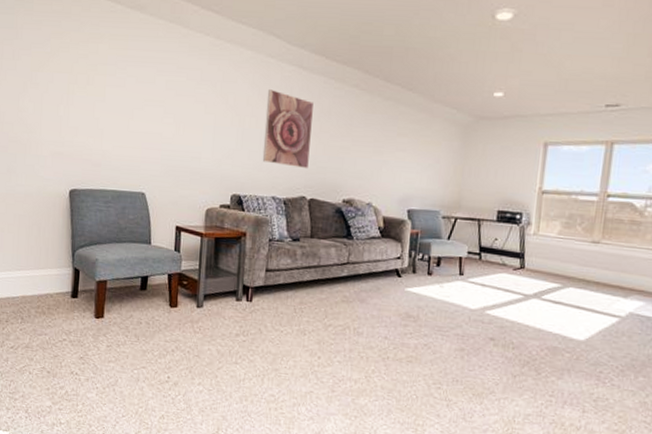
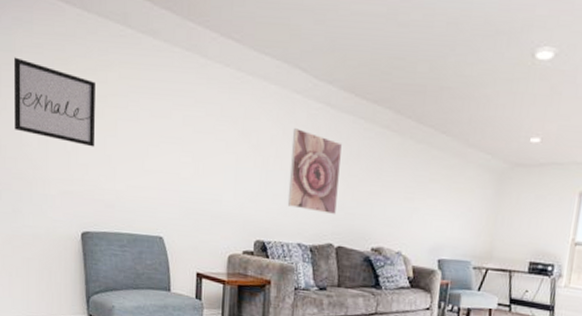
wall art: none [13,33,87,112] -> present [13,57,95,147]

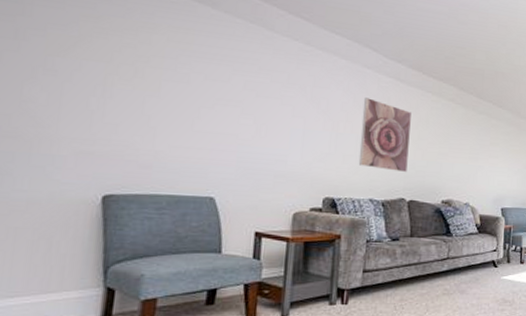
wall art: present [13,57,95,147] -> none [12,9,135,107]

